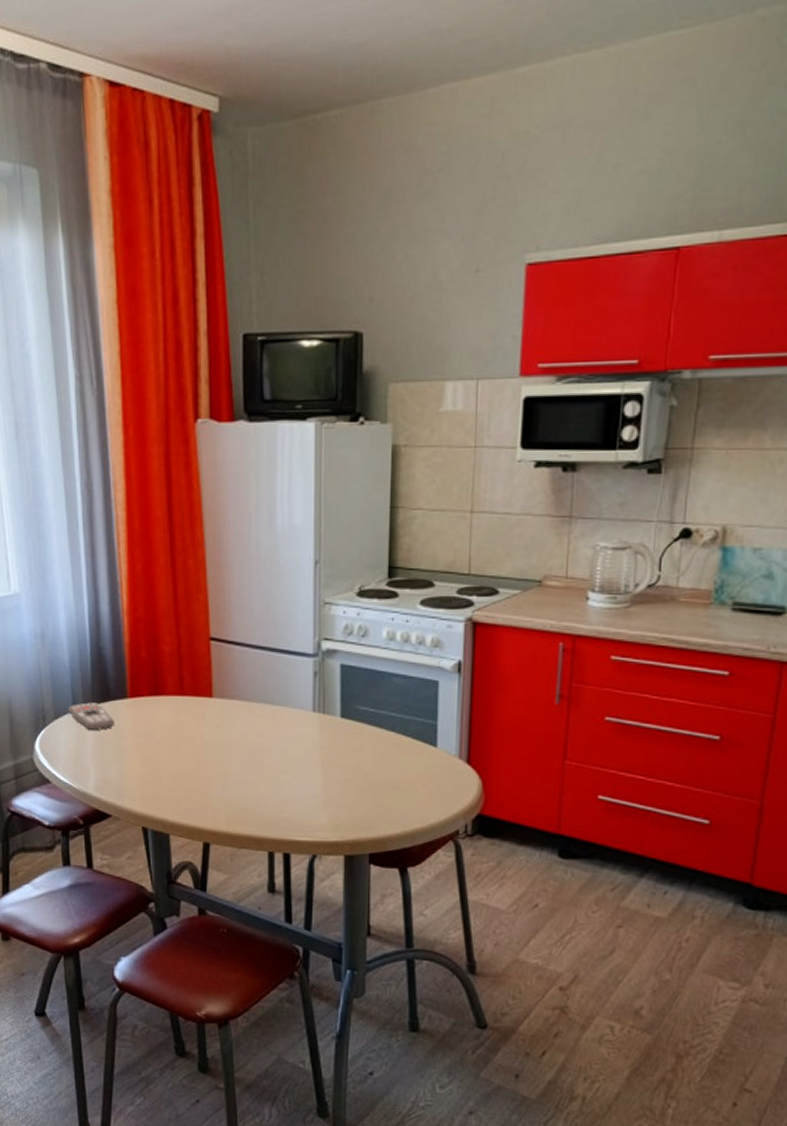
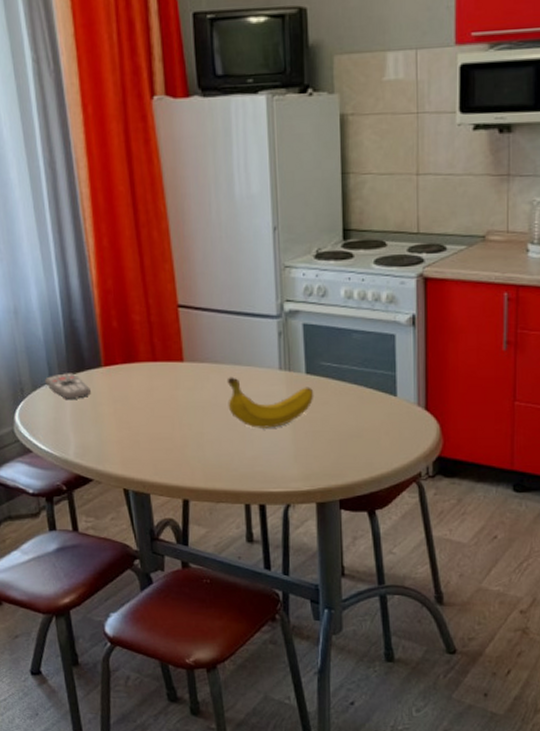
fruit: none [256,716,349,773] -> present [227,377,314,428]

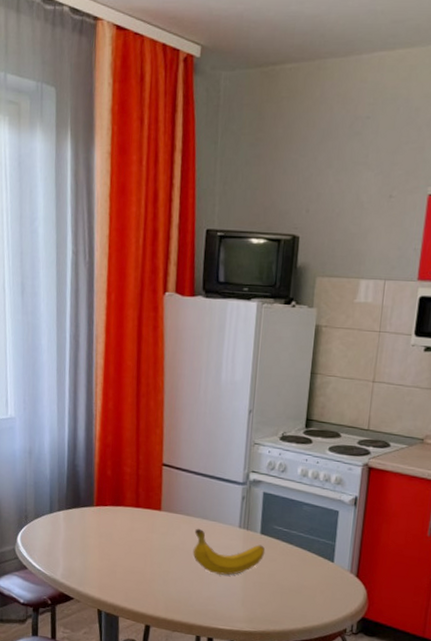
remote control: present [45,373,91,399] -> none [46,507,82,530]

